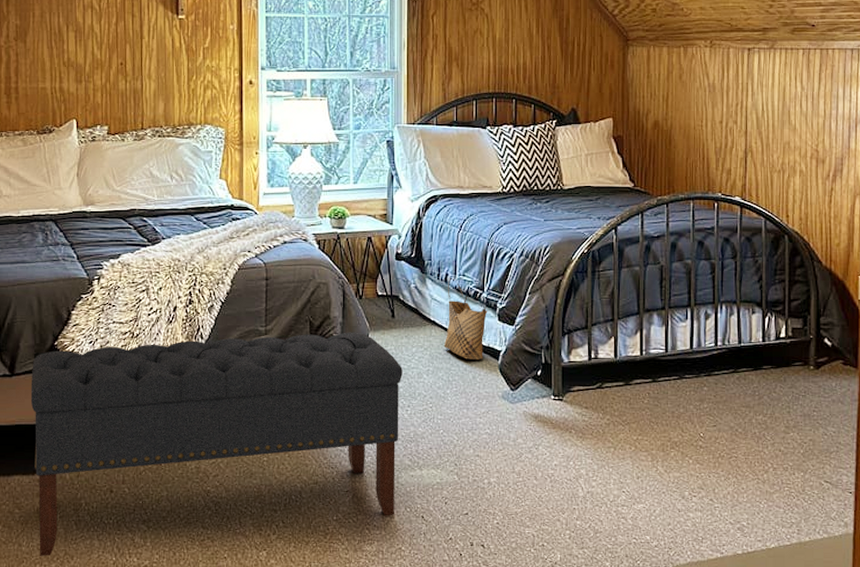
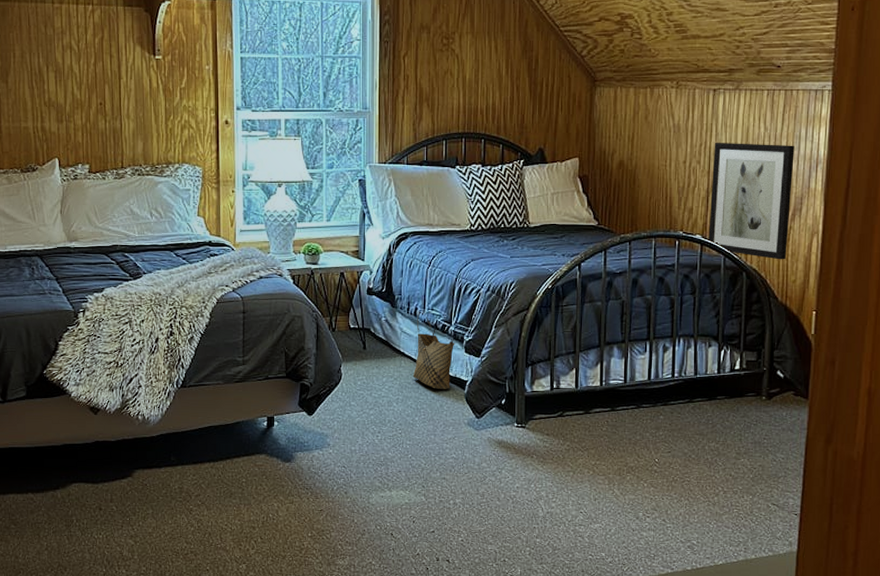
bench: present [30,332,402,556] -> none [22,362,373,568]
wall art: none [748,102,833,222] -> present [708,143,795,260]

